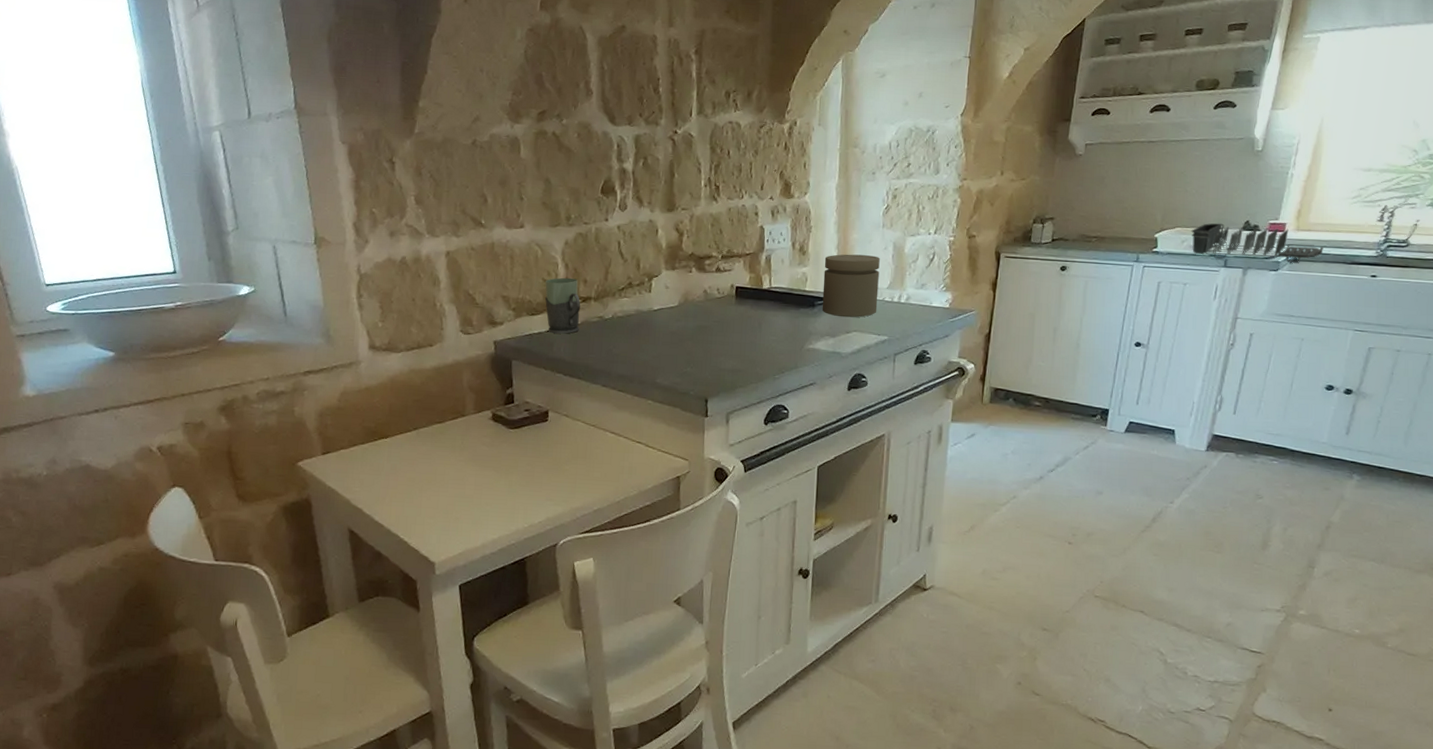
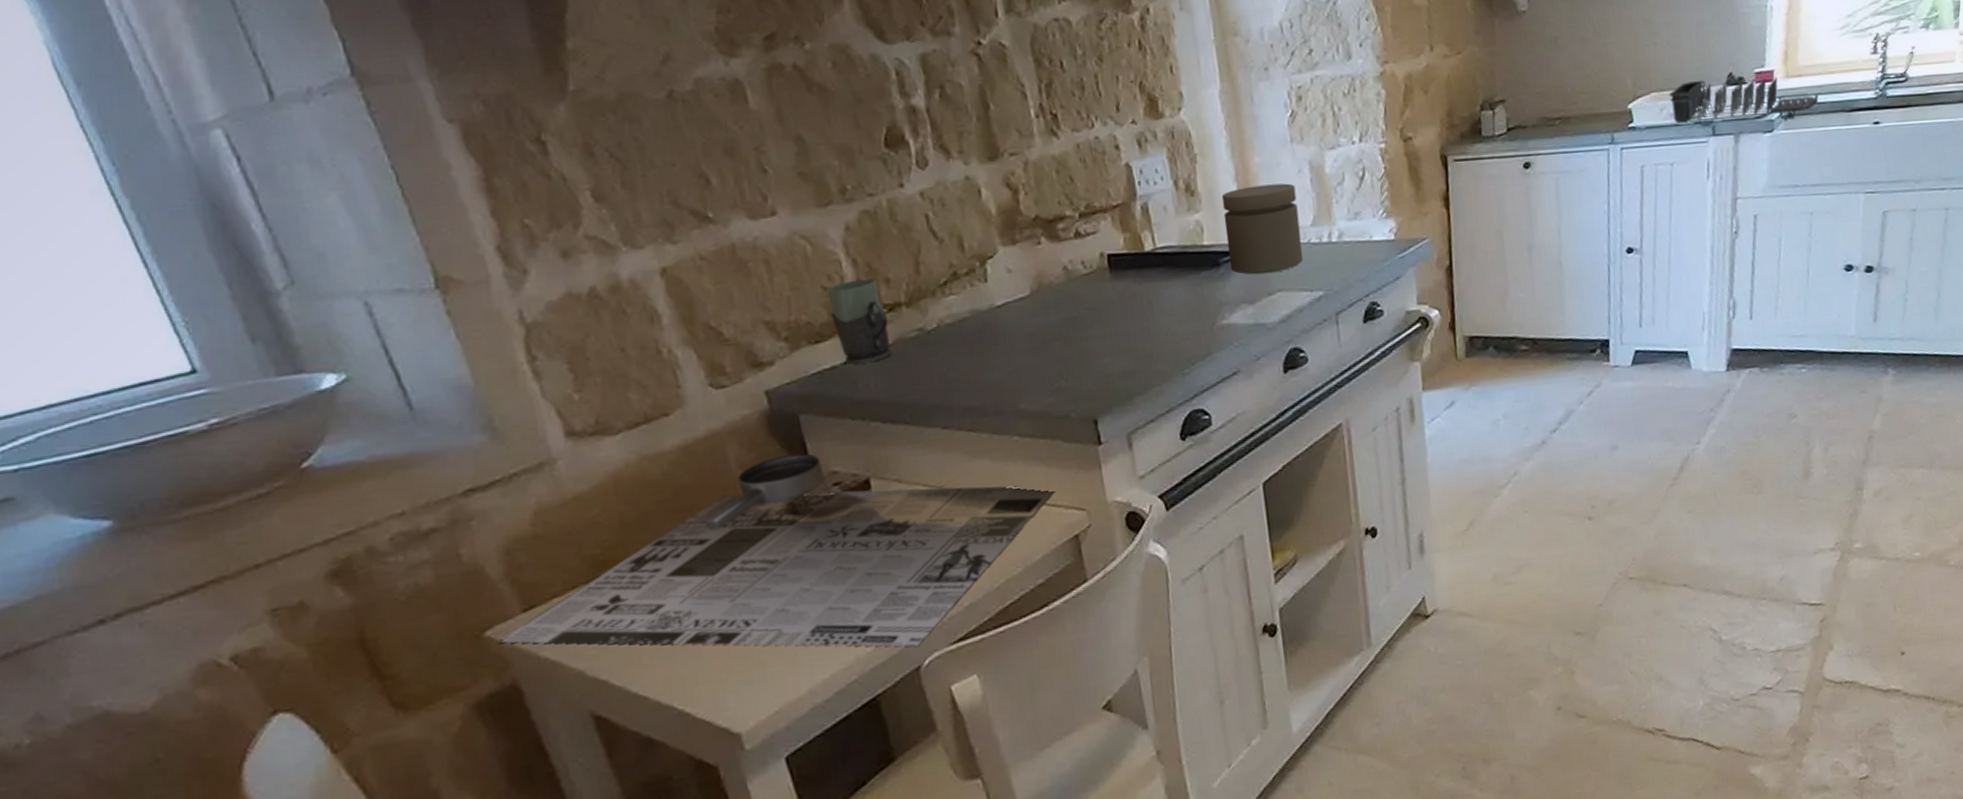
newspaper: none [304,385,669,530] -> present [498,453,1055,647]

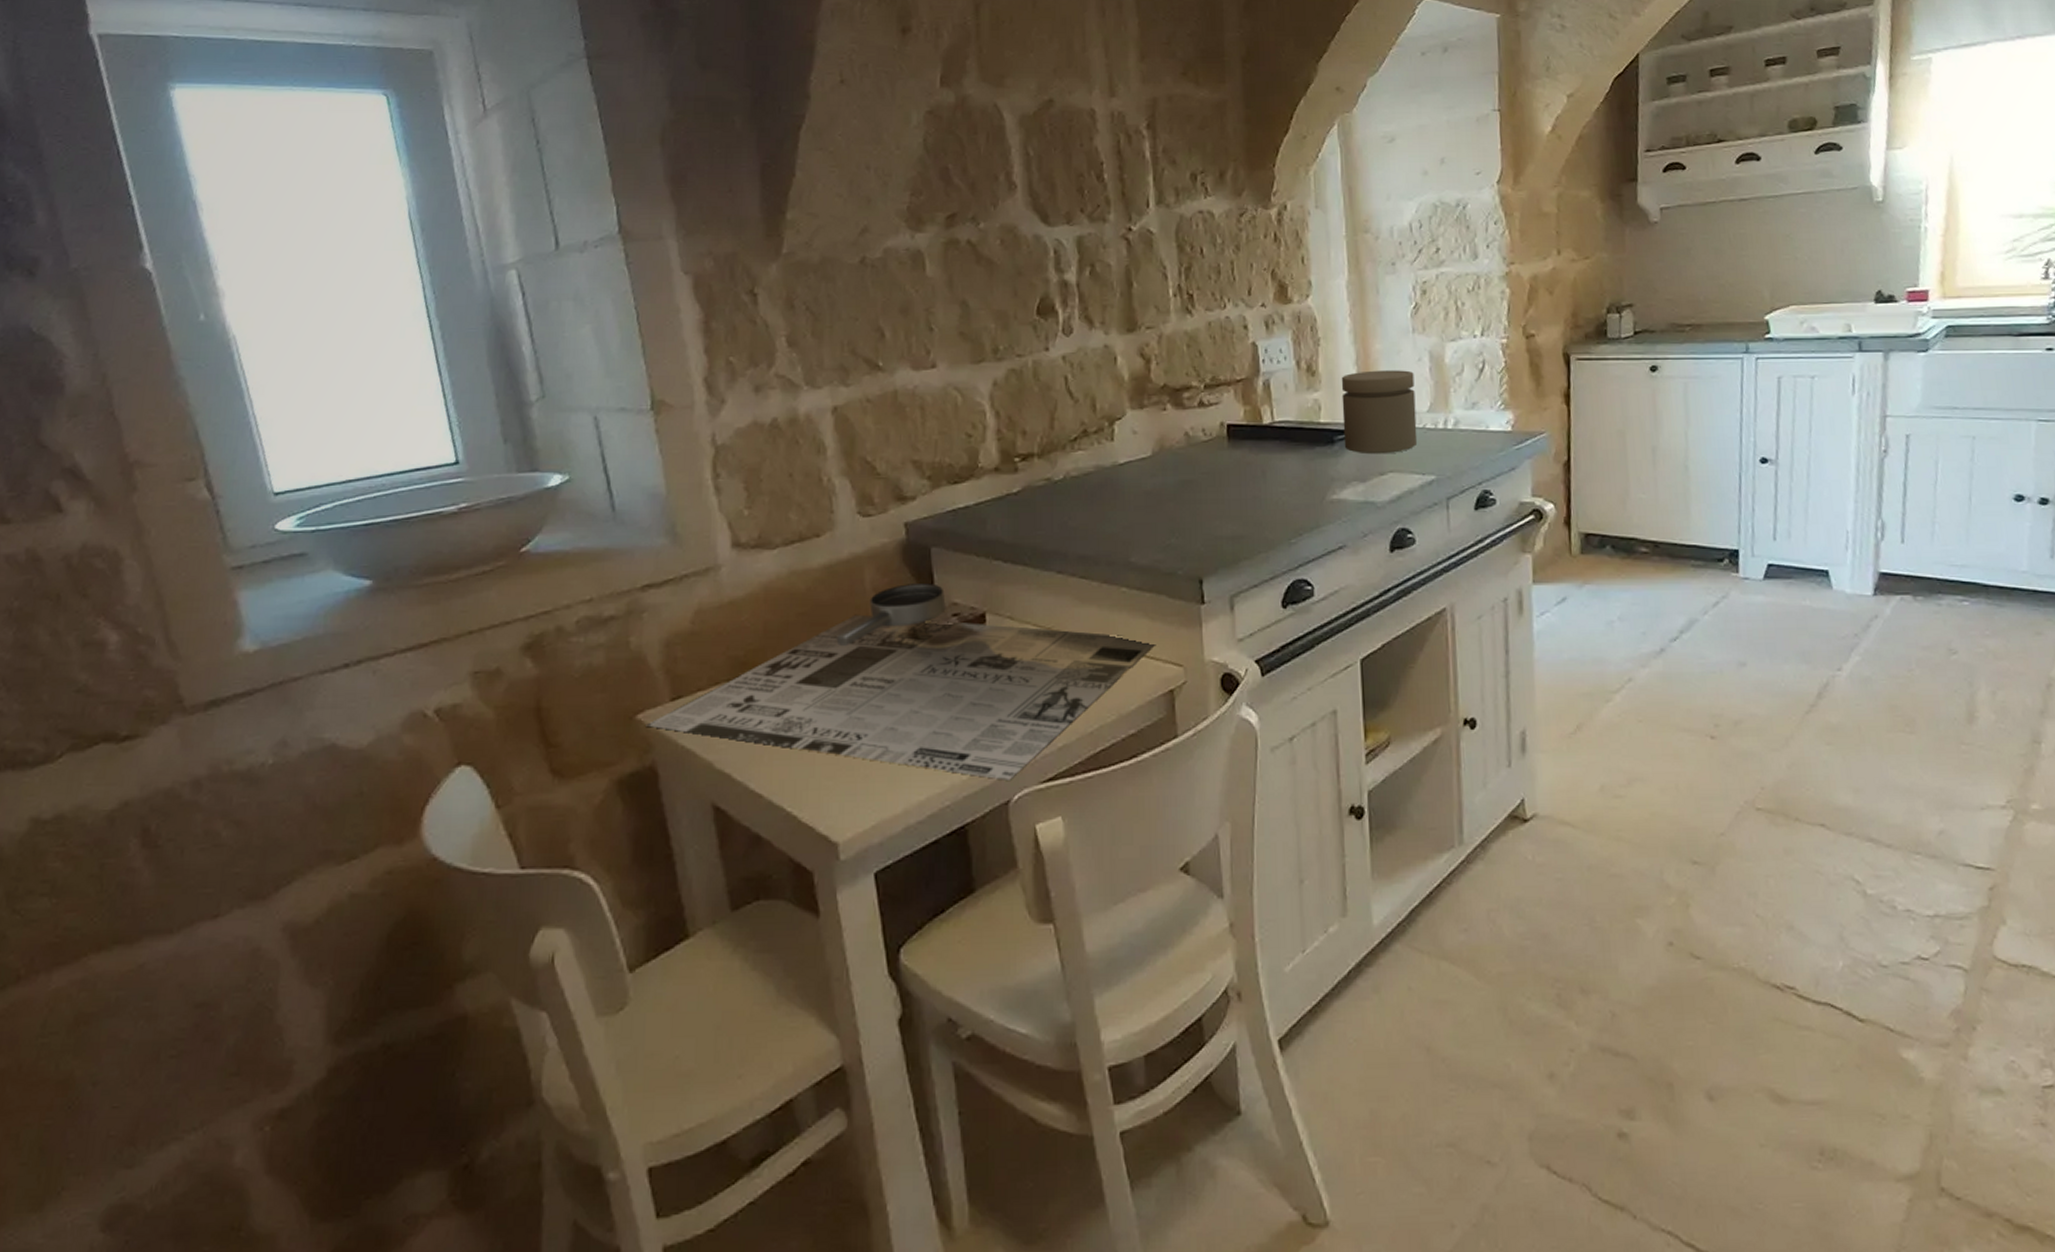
mug: present [825,278,892,365] -> none [969,429,1020,506]
dish rack: present [1668,76,1819,127] -> none [1810,296,1981,342]

